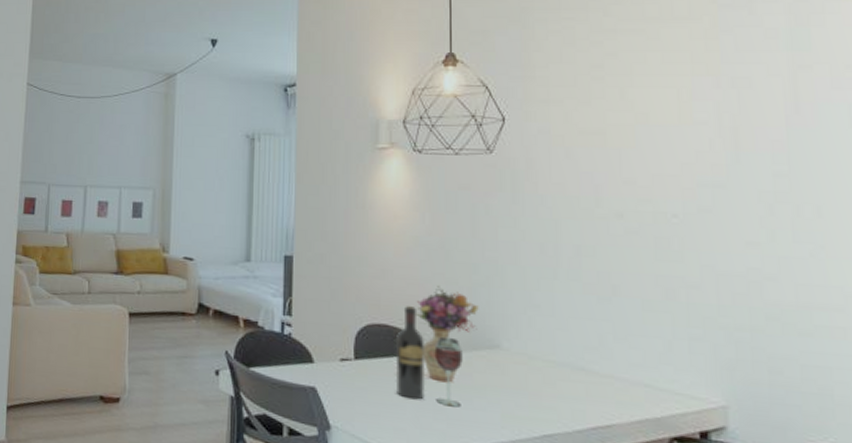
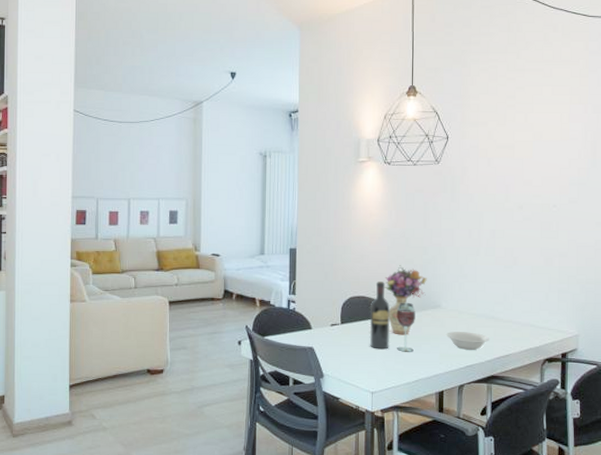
bowl: none [509,383,578,413] -> present [445,332,489,350]

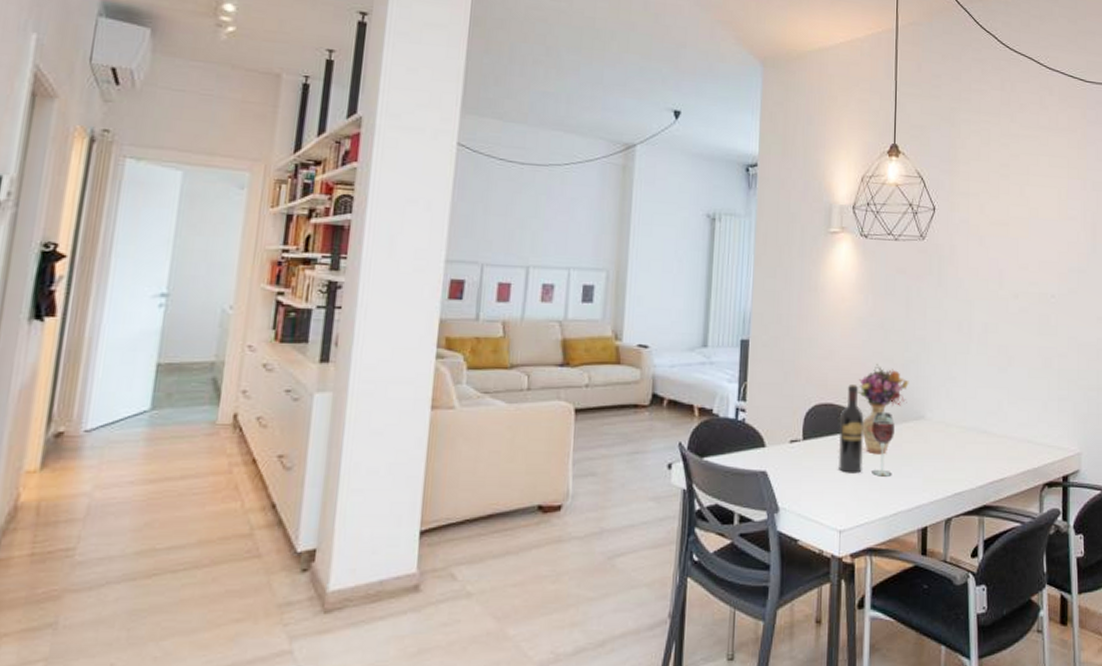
bowl: present [445,332,489,350] -> none [930,450,981,473]

